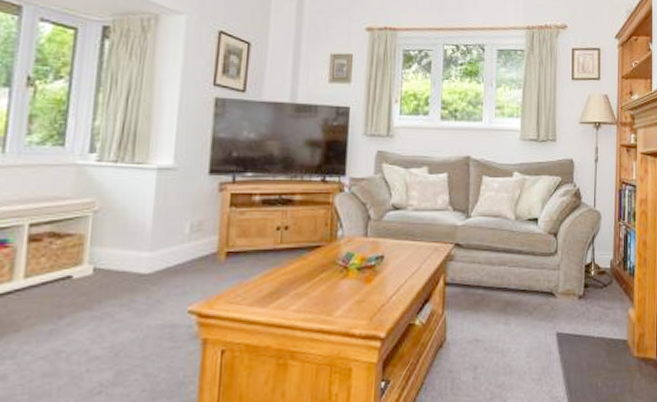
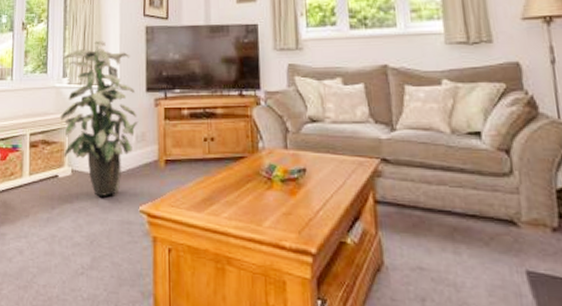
indoor plant: none [80,110,196,299] -> present [60,41,139,197]

